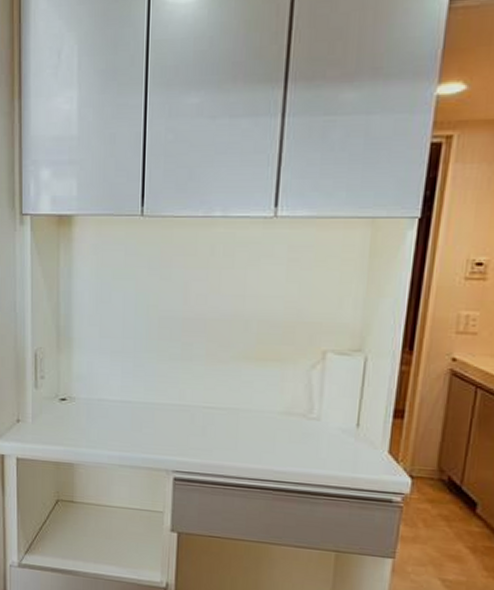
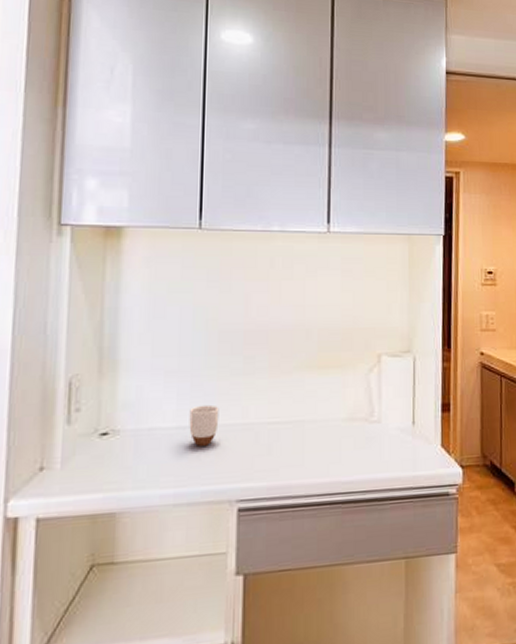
mug: none [132,384,159,420] -> present [189,404,219,446]

